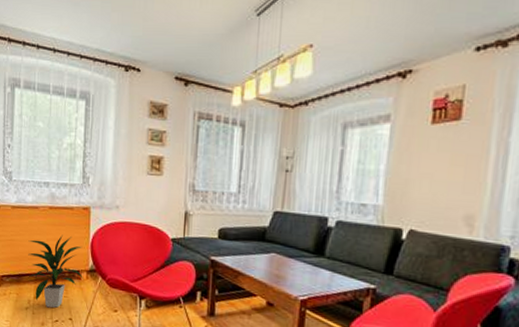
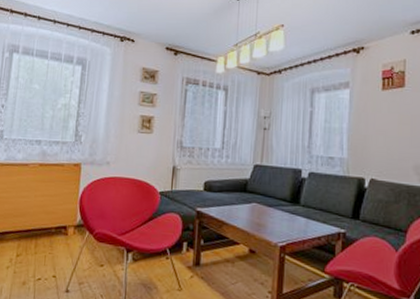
indoor plant: present [28,234,84,308] -> none [11,191,72,266]

